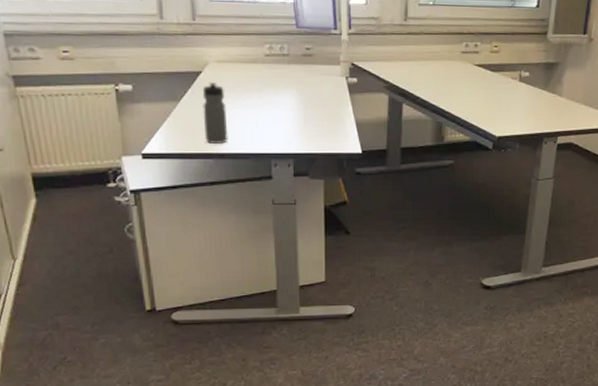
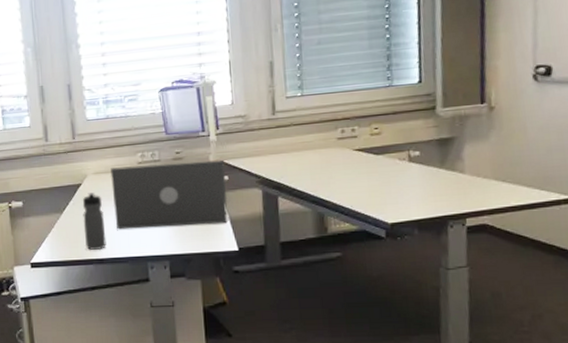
laptop: none [235,57,355,126] -> present [111,159,228,230]

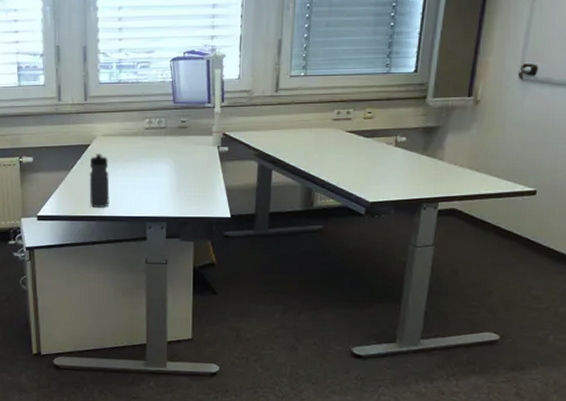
laptop: present [111,159,228,230] -> none [118,131,226,192]

